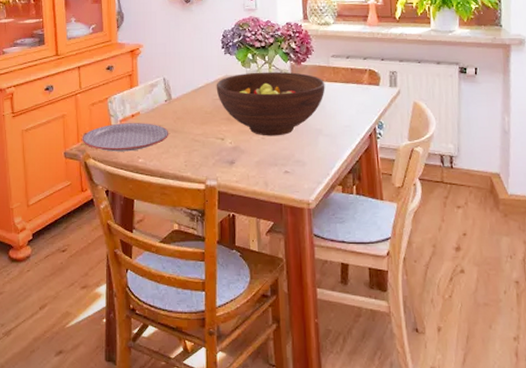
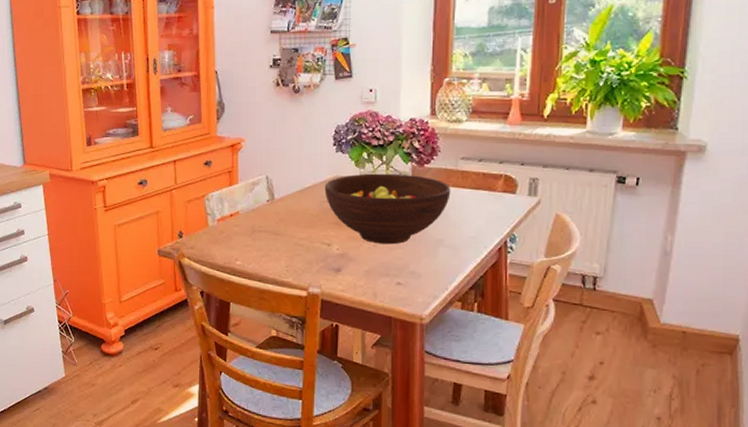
plate: present [82,123,169,152] -> none [176,222,270,253]

